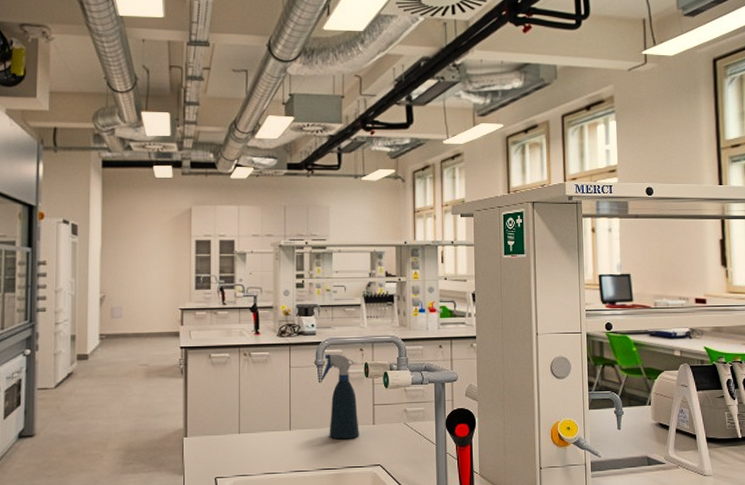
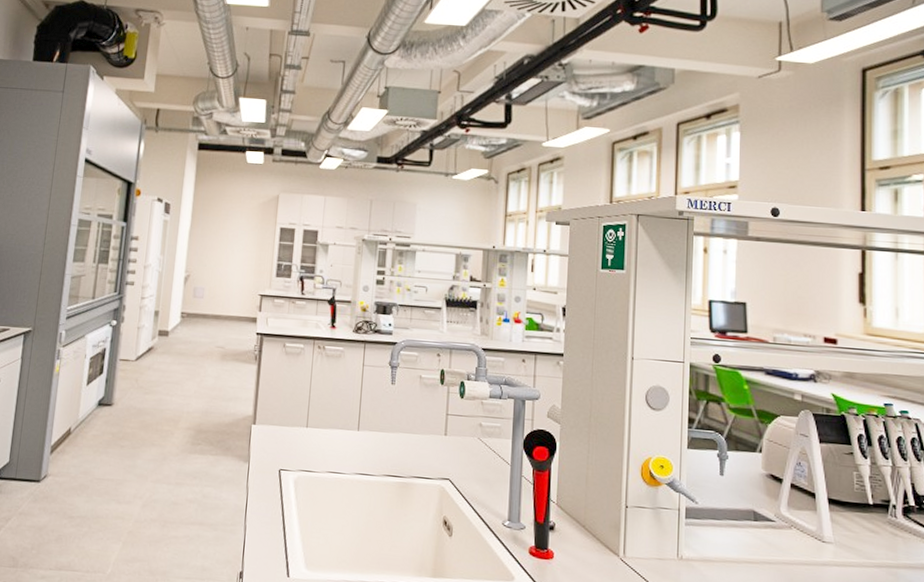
spray bottle: present [321,353,359,440] -> none [394,355,433,448]

